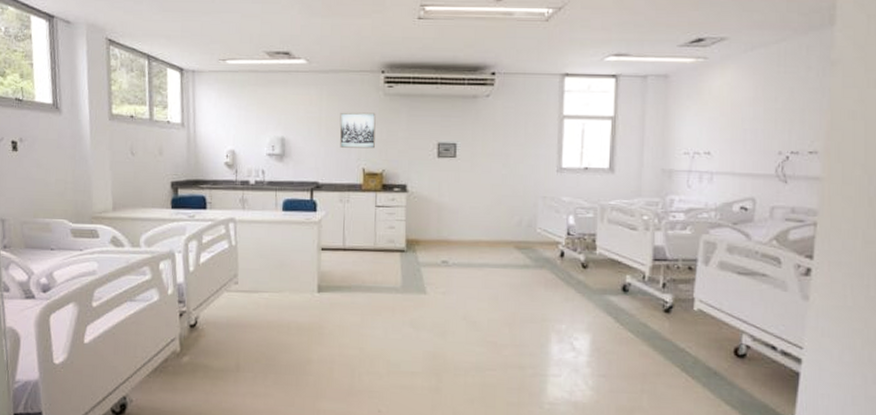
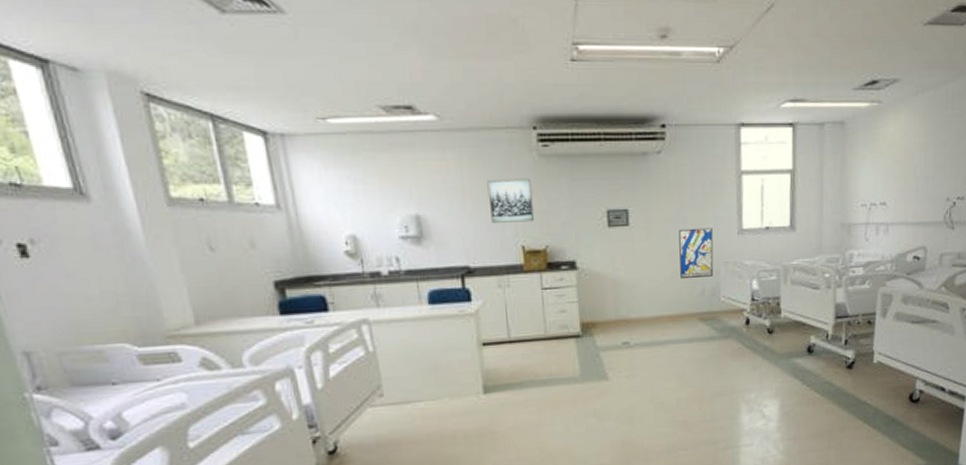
wall art: none [500,163,533,209] -> present [679,227,714,280]

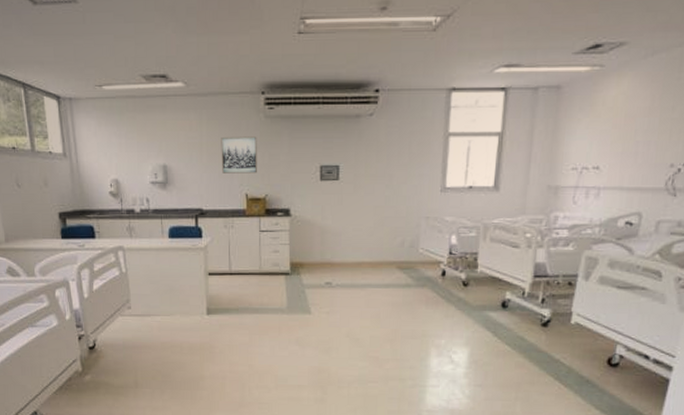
wall art: present [679,227,714,280] -> none [382,184,416,231]

